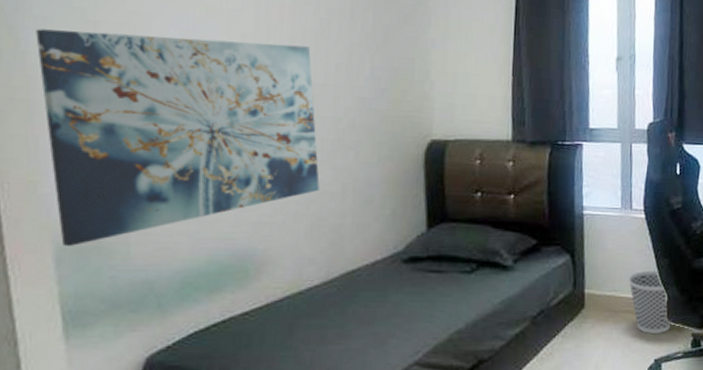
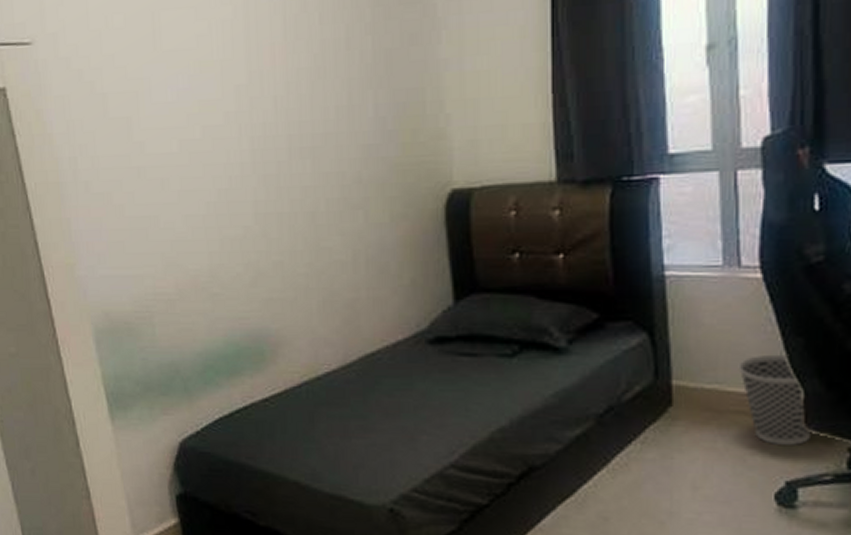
wall art: present [36,29,320,246] -> none [57,90,329,328]

